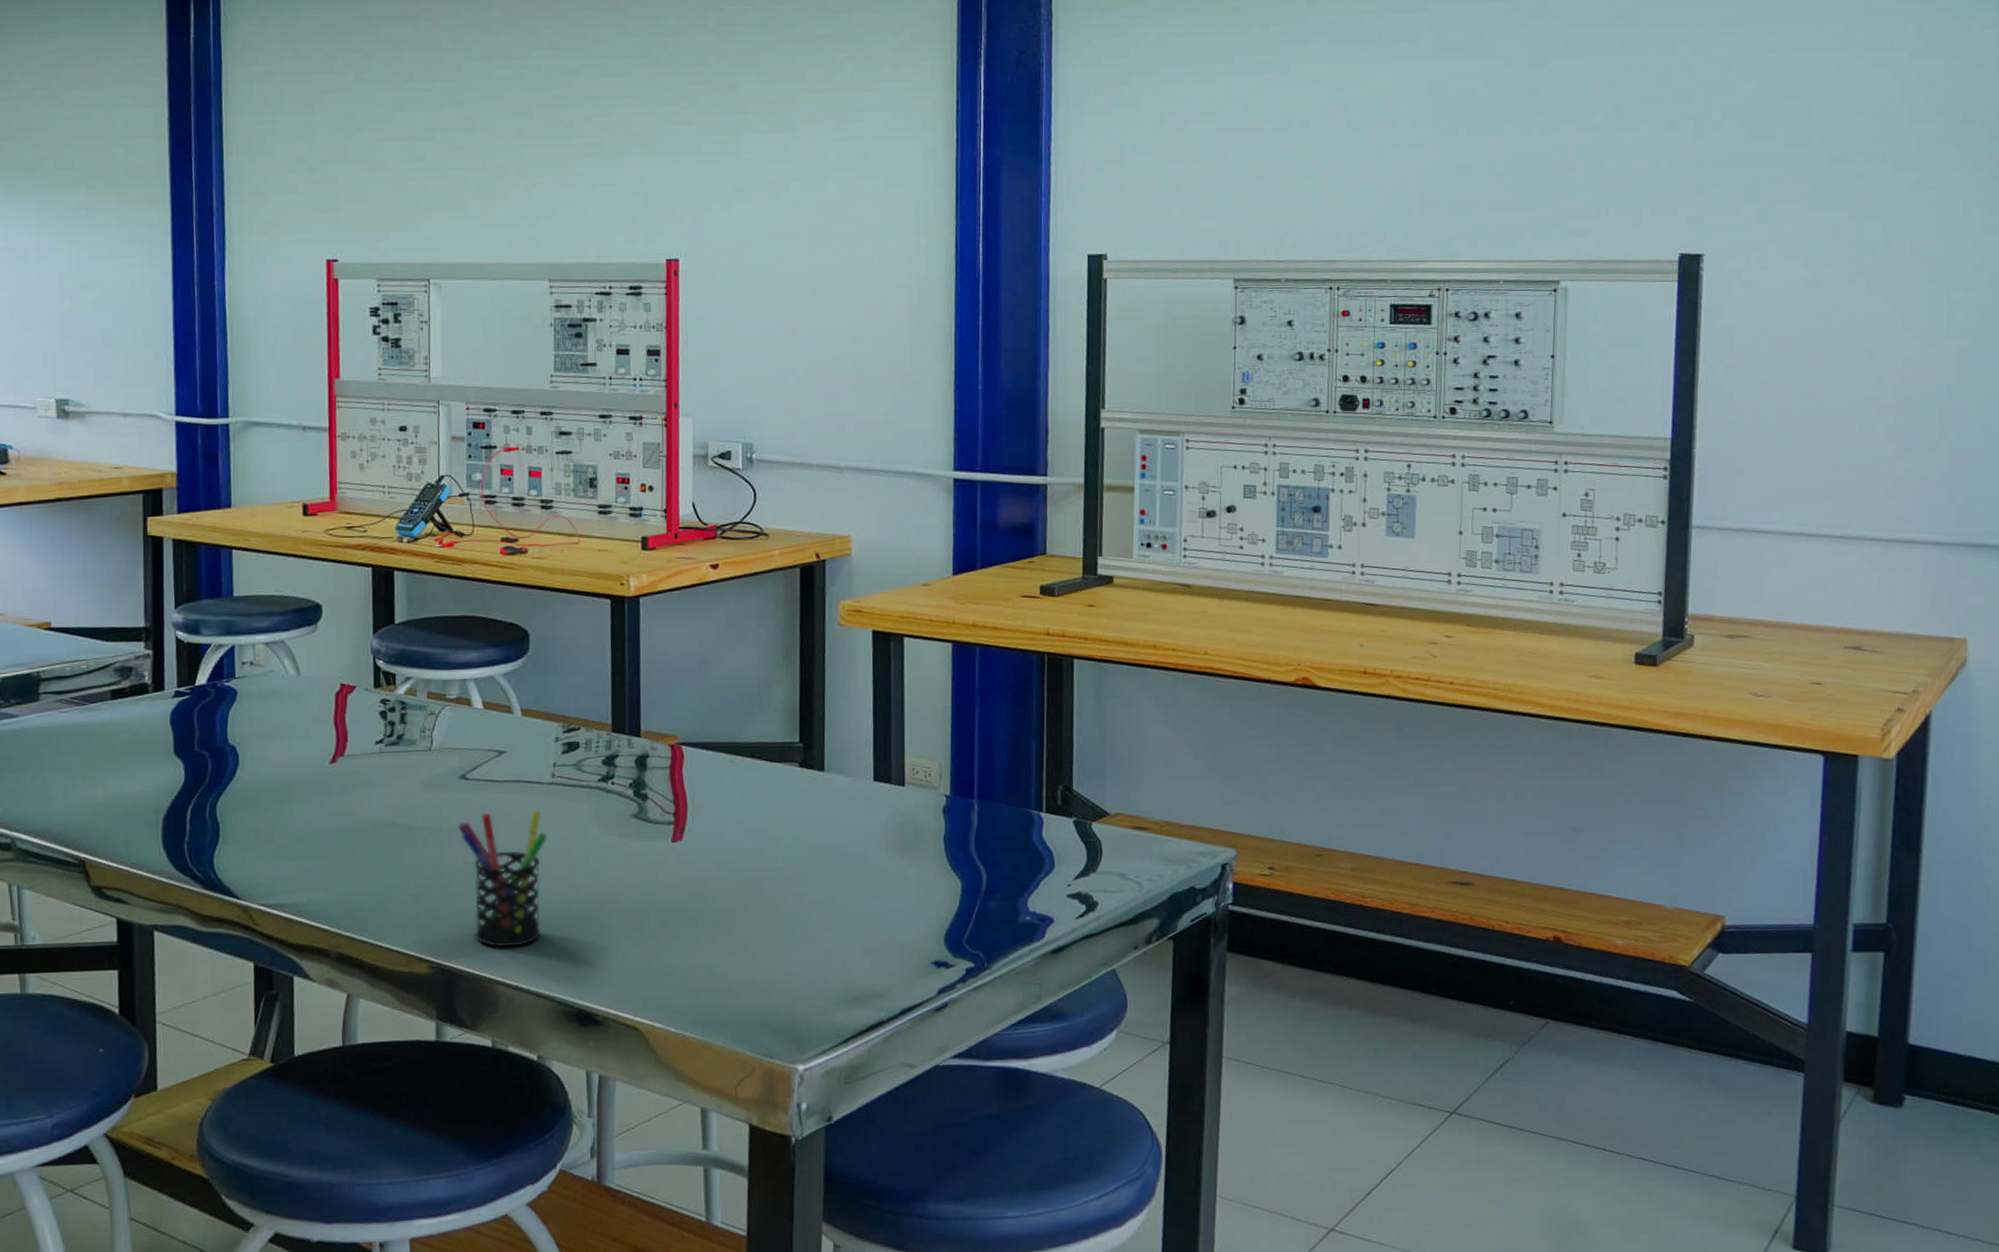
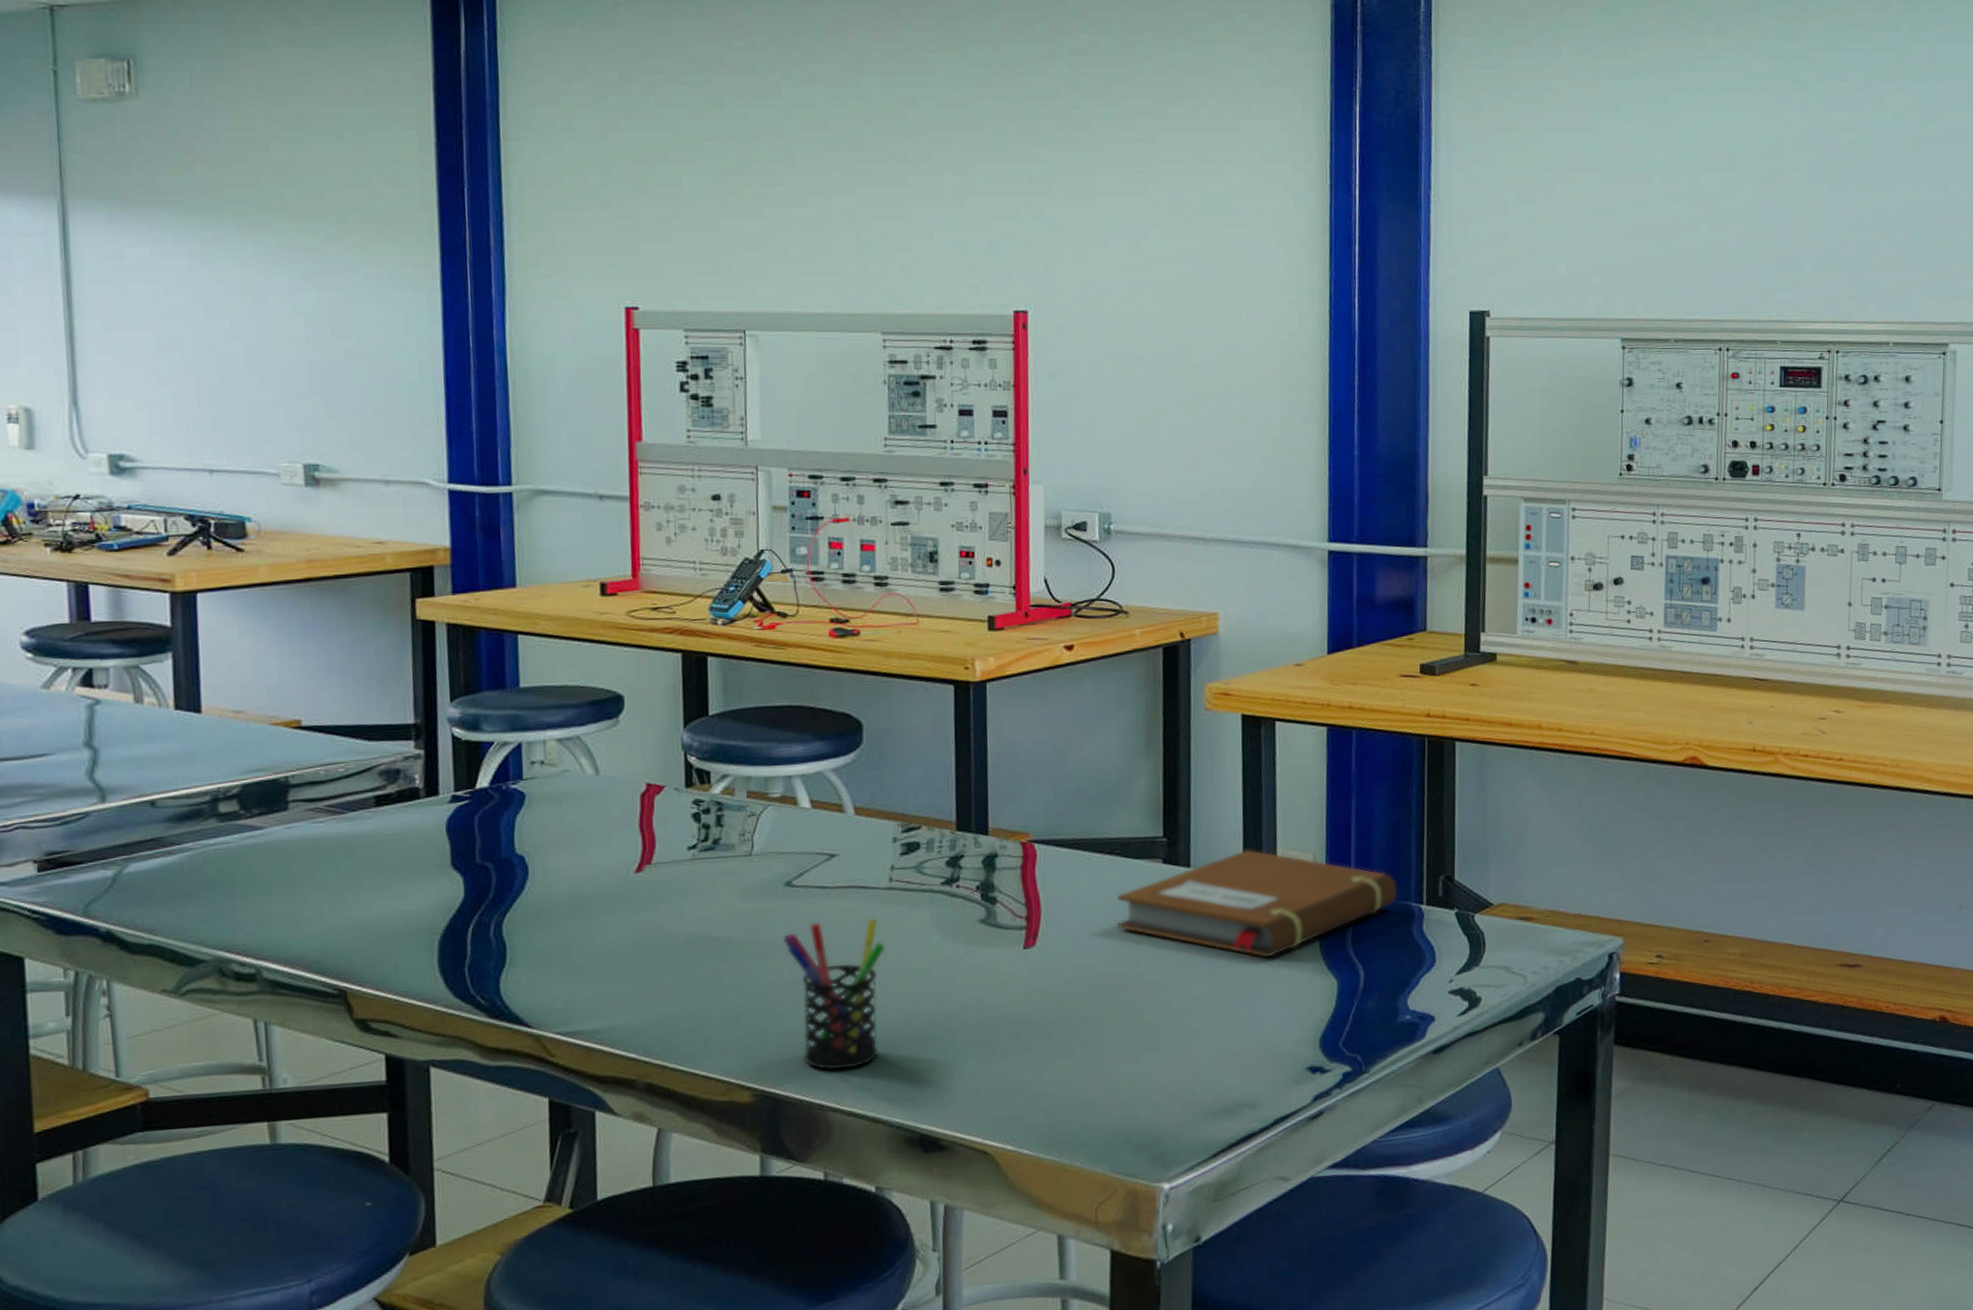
notebook: none [757,755,1018,858] -> present [1117,849,1398,957]

